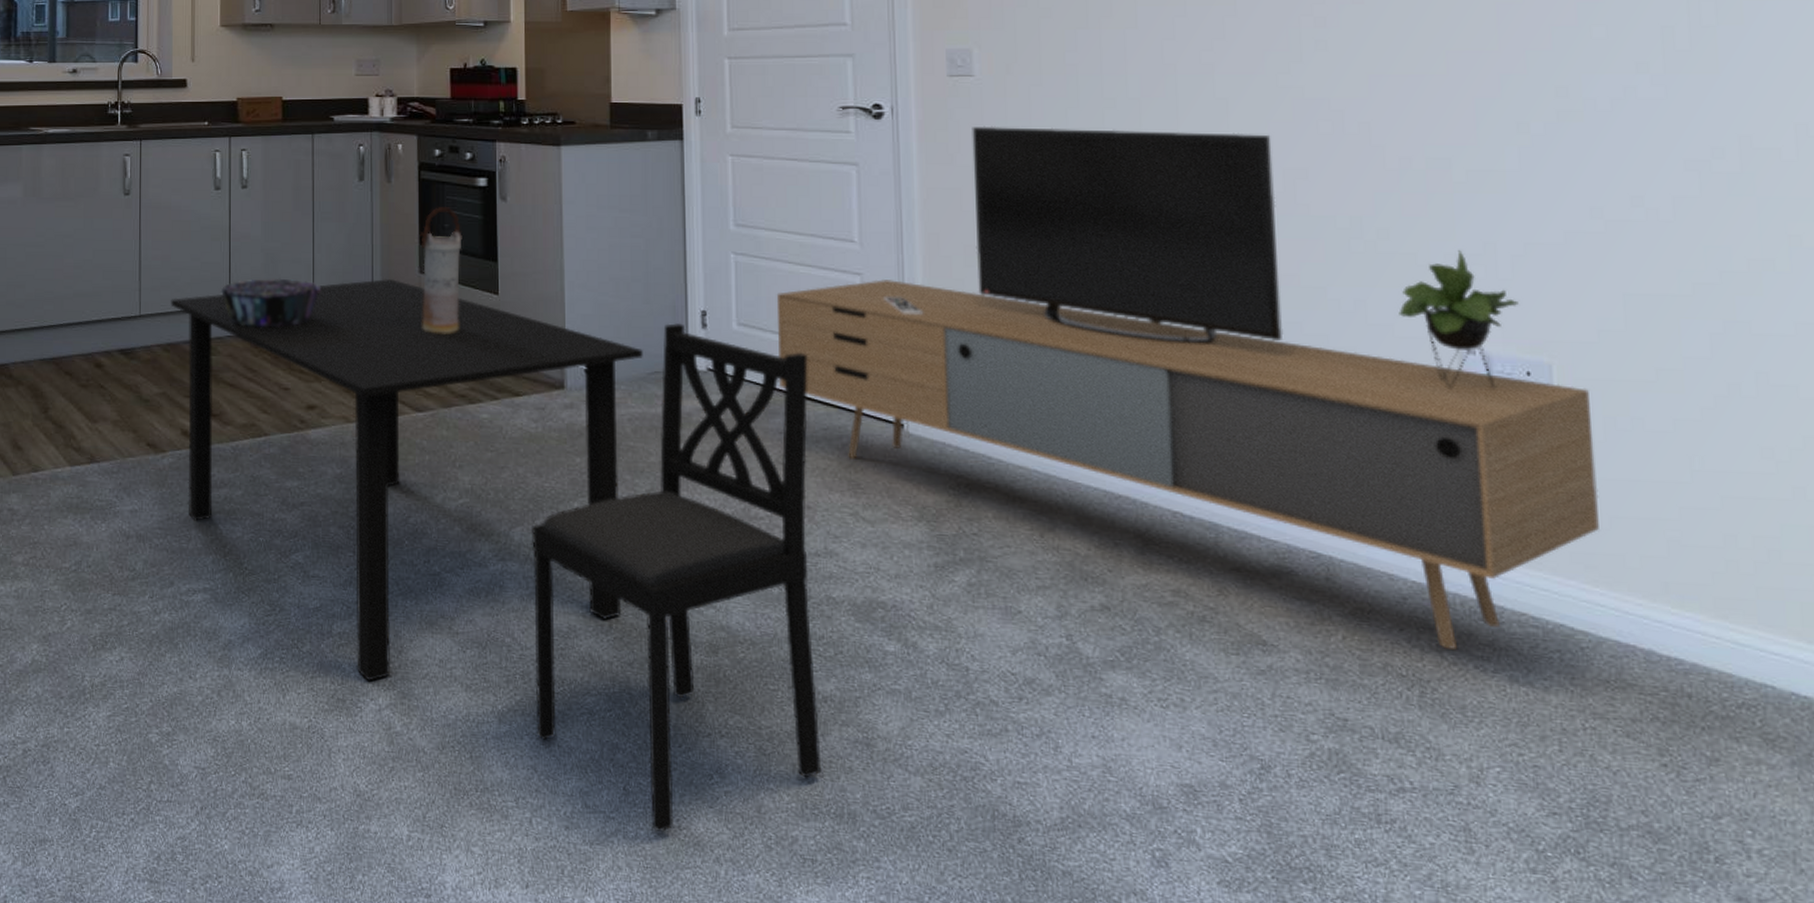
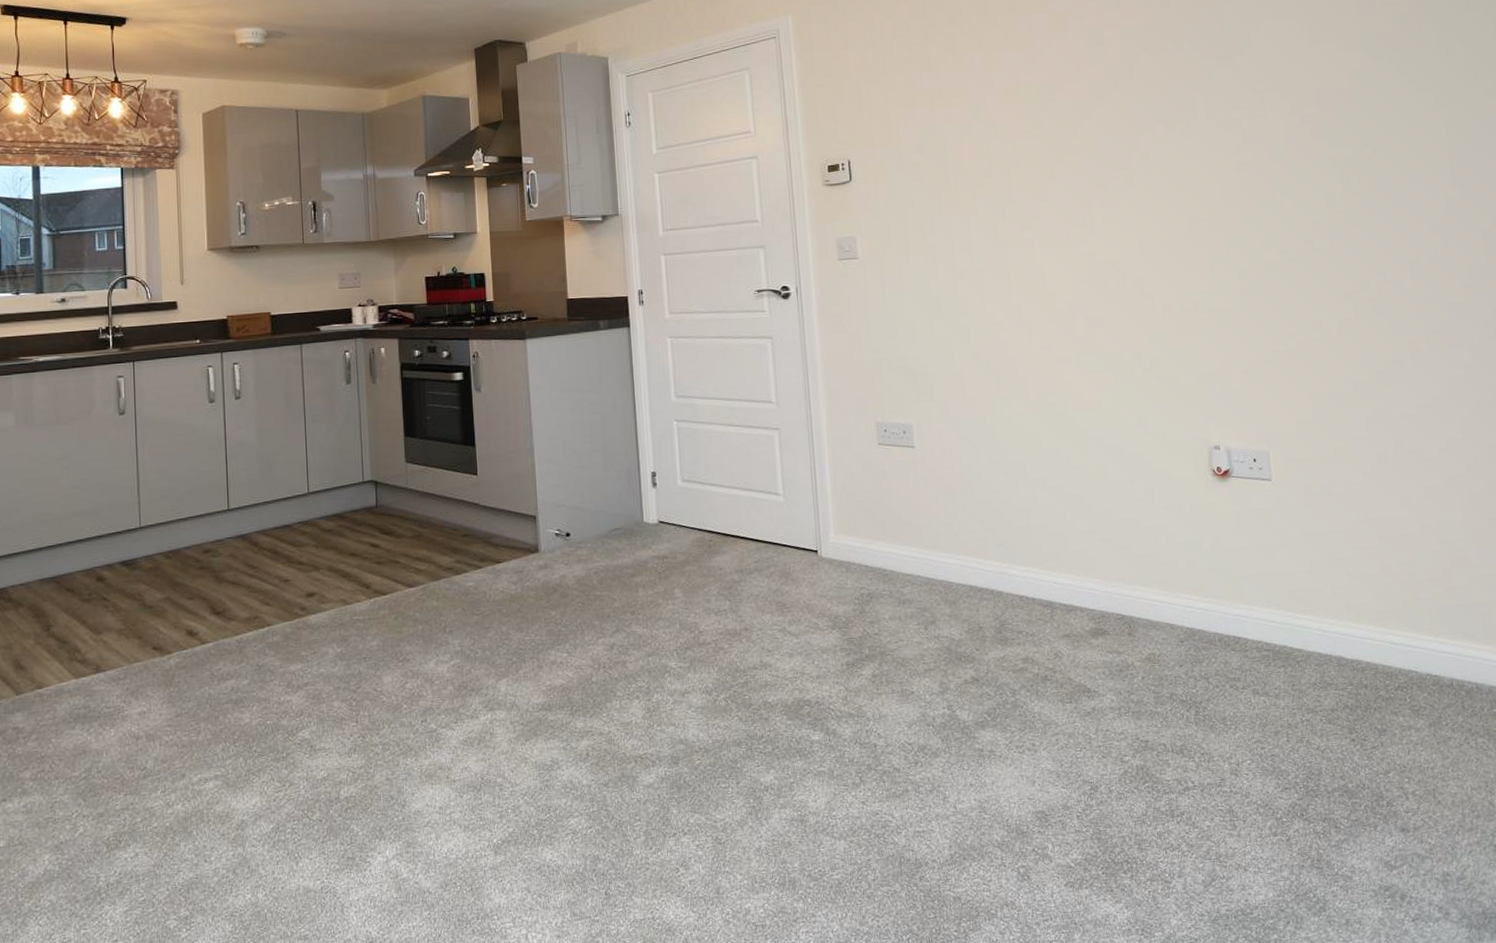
dining set: present [170,279,822,833] -> none [170,470,767,926]
decorative bowl: present [220,278,320,328] -> none [219,479,315,527]
vase: present [420,207,464,333] -> none [405,401,444,515]
media console: present [776,126,1599,650] -> none [712,292,1305,676]

